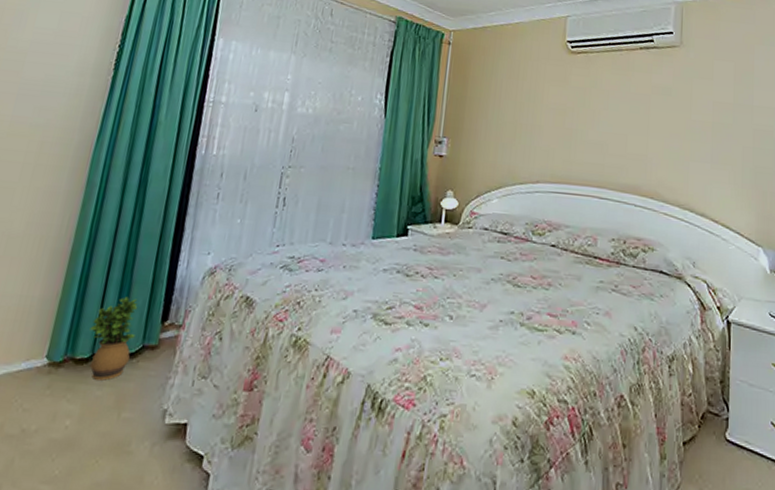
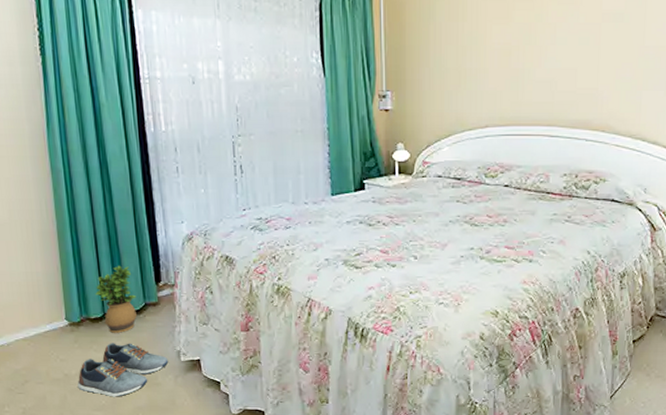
shoe: none [32,392,151,467] -> present [77,343,169,397]

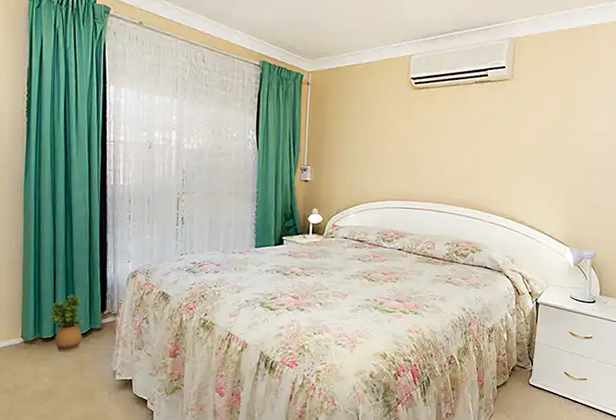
shoe: present [77,343,169,397] -> none [25,360,105,408]

